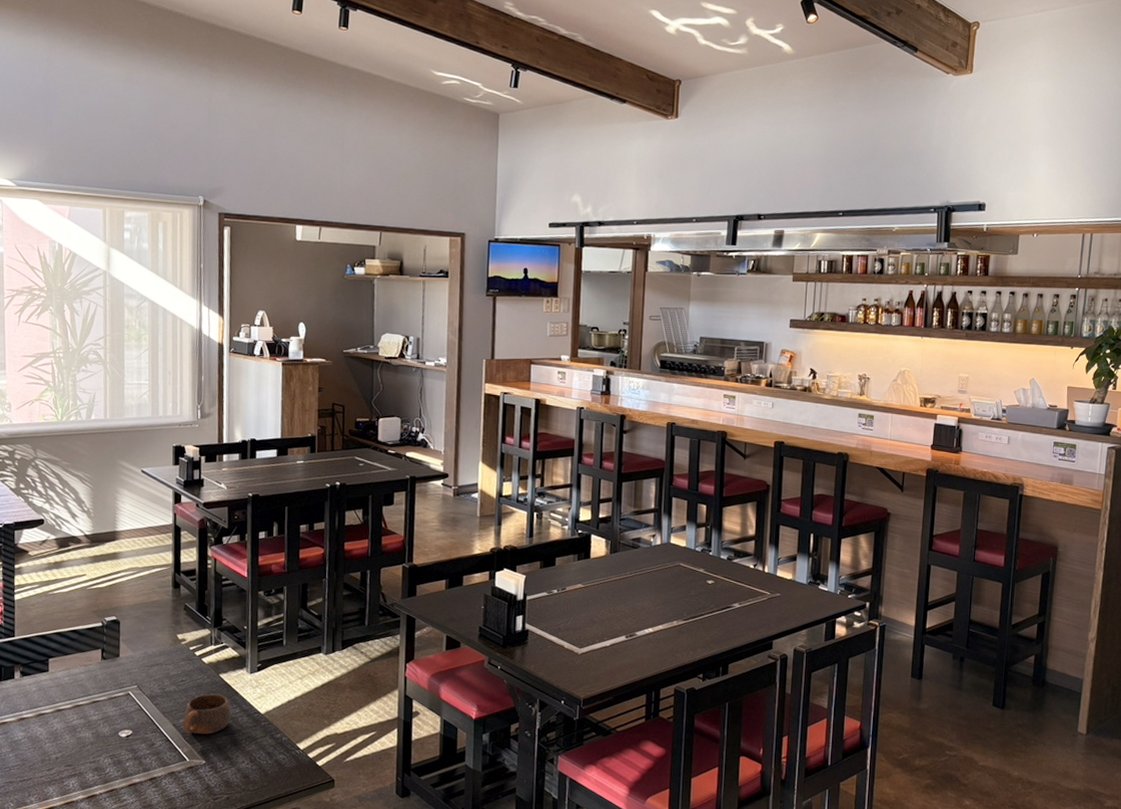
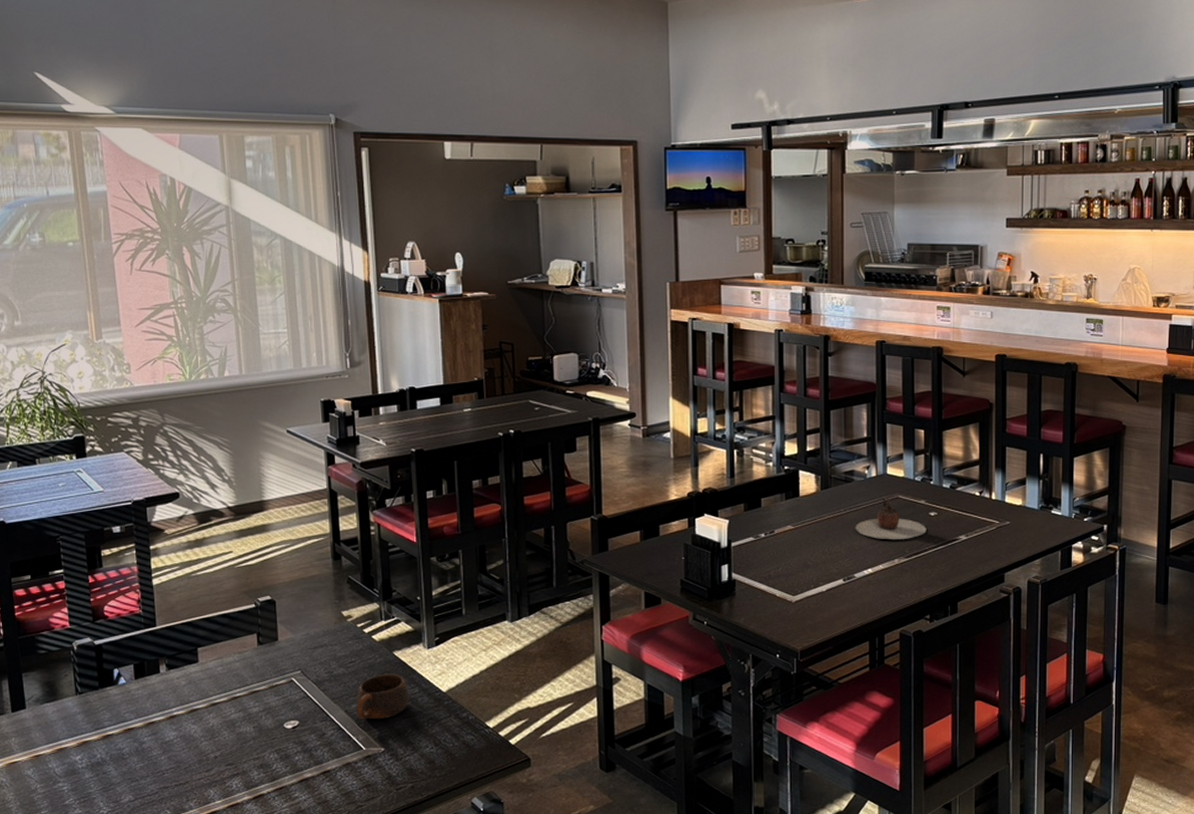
teapot: none [639,563,704,604] -> present [855,497,927,539]

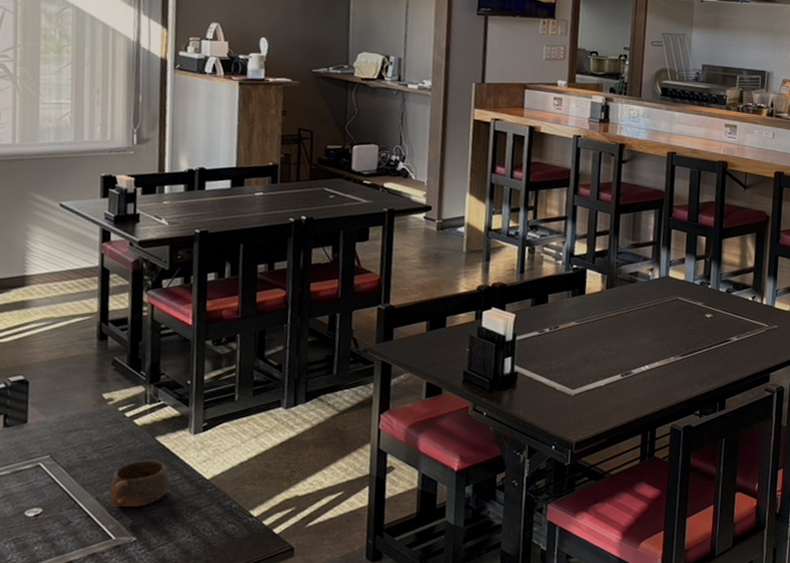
teapot: present [855,497,927,539] -> none [635,298,702,339]

